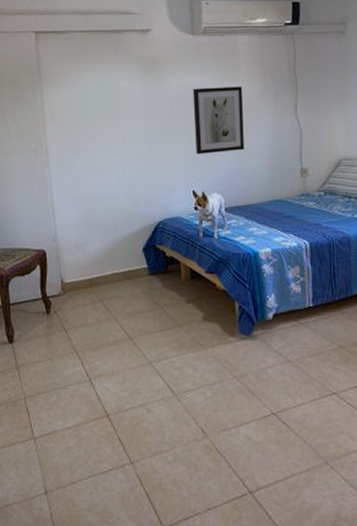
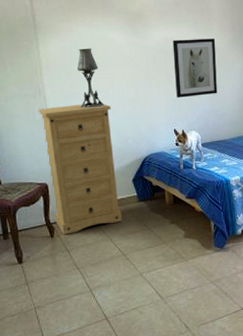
dresser: none [39,160,130,311] -> present [38,104,123,235]
table lamp: none [83,97,113,165] -> present [77,48,105,109]

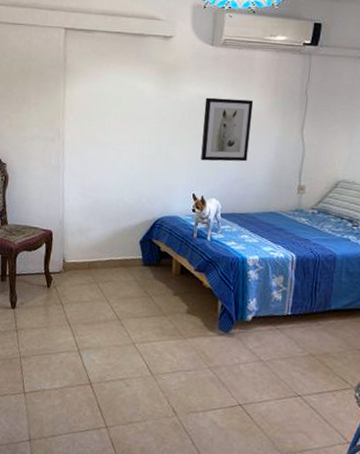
dresser: present [38,104,123,235] -> none [54,153,129,287]
table lamp: present [77,48,105,109] -> none [97,96,123,160]

